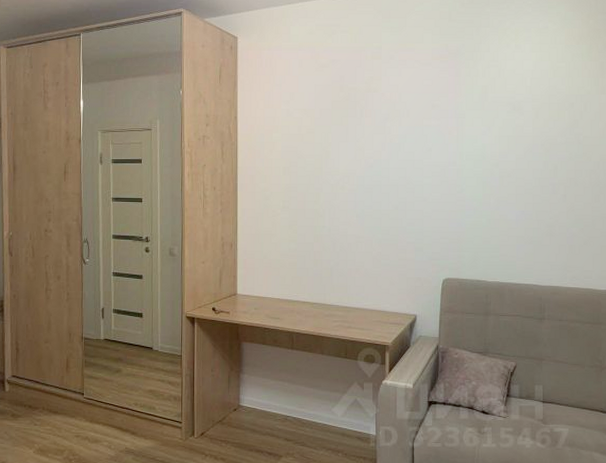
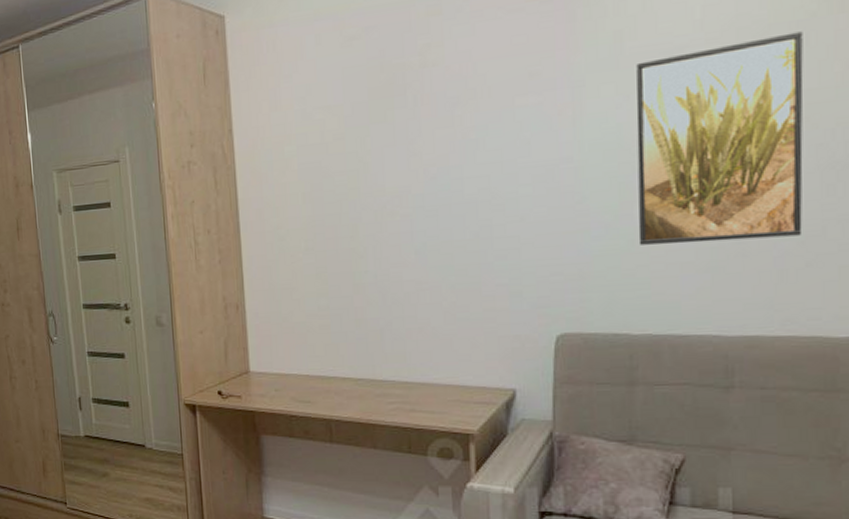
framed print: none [493,102,584,225] -> present [636,31,804,245]

